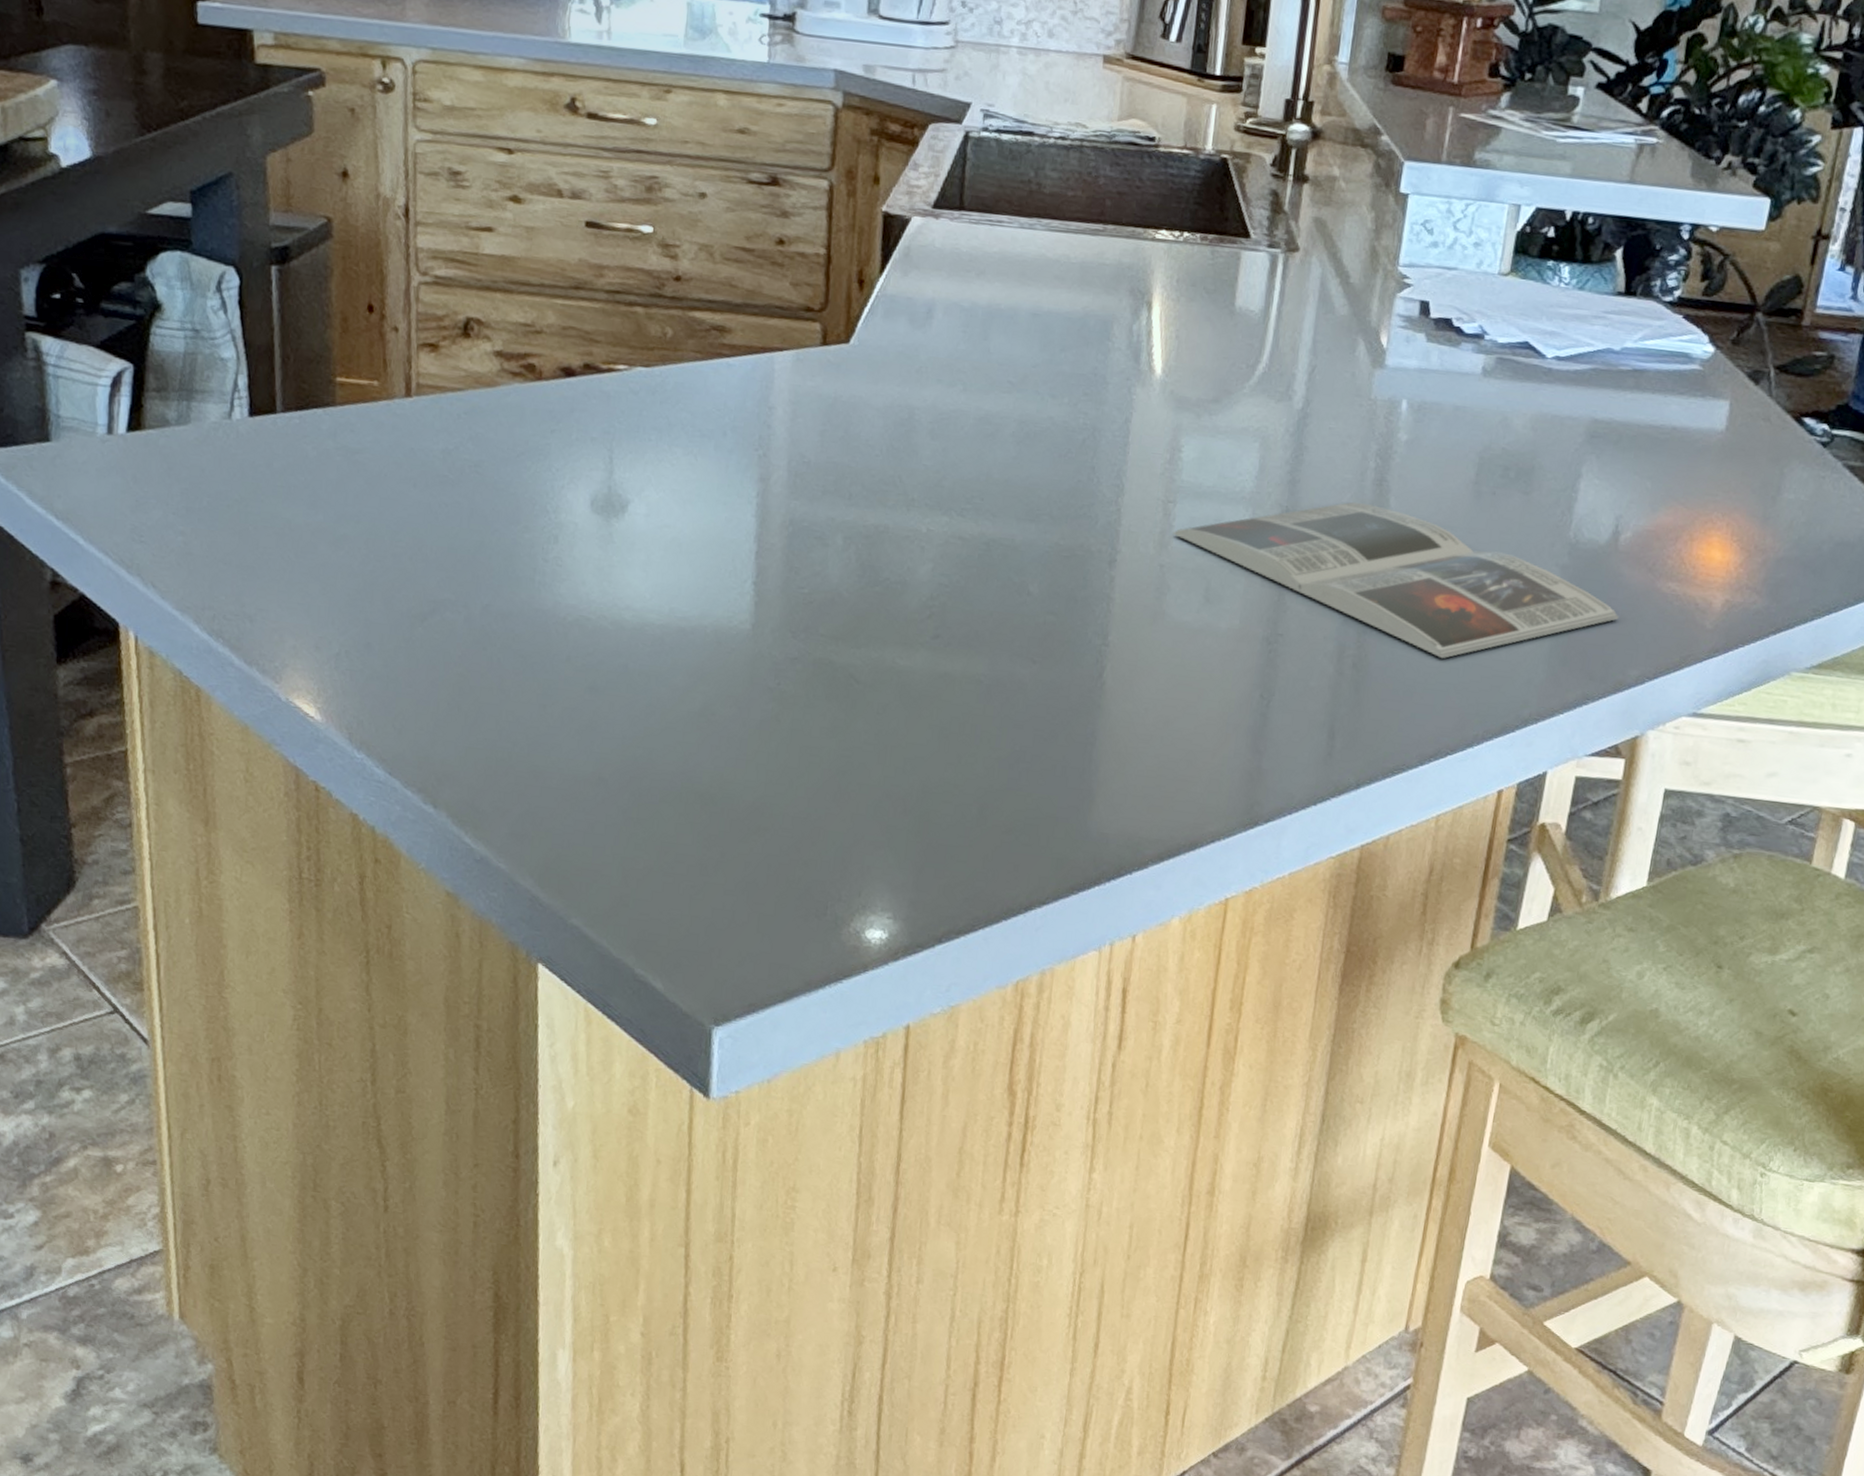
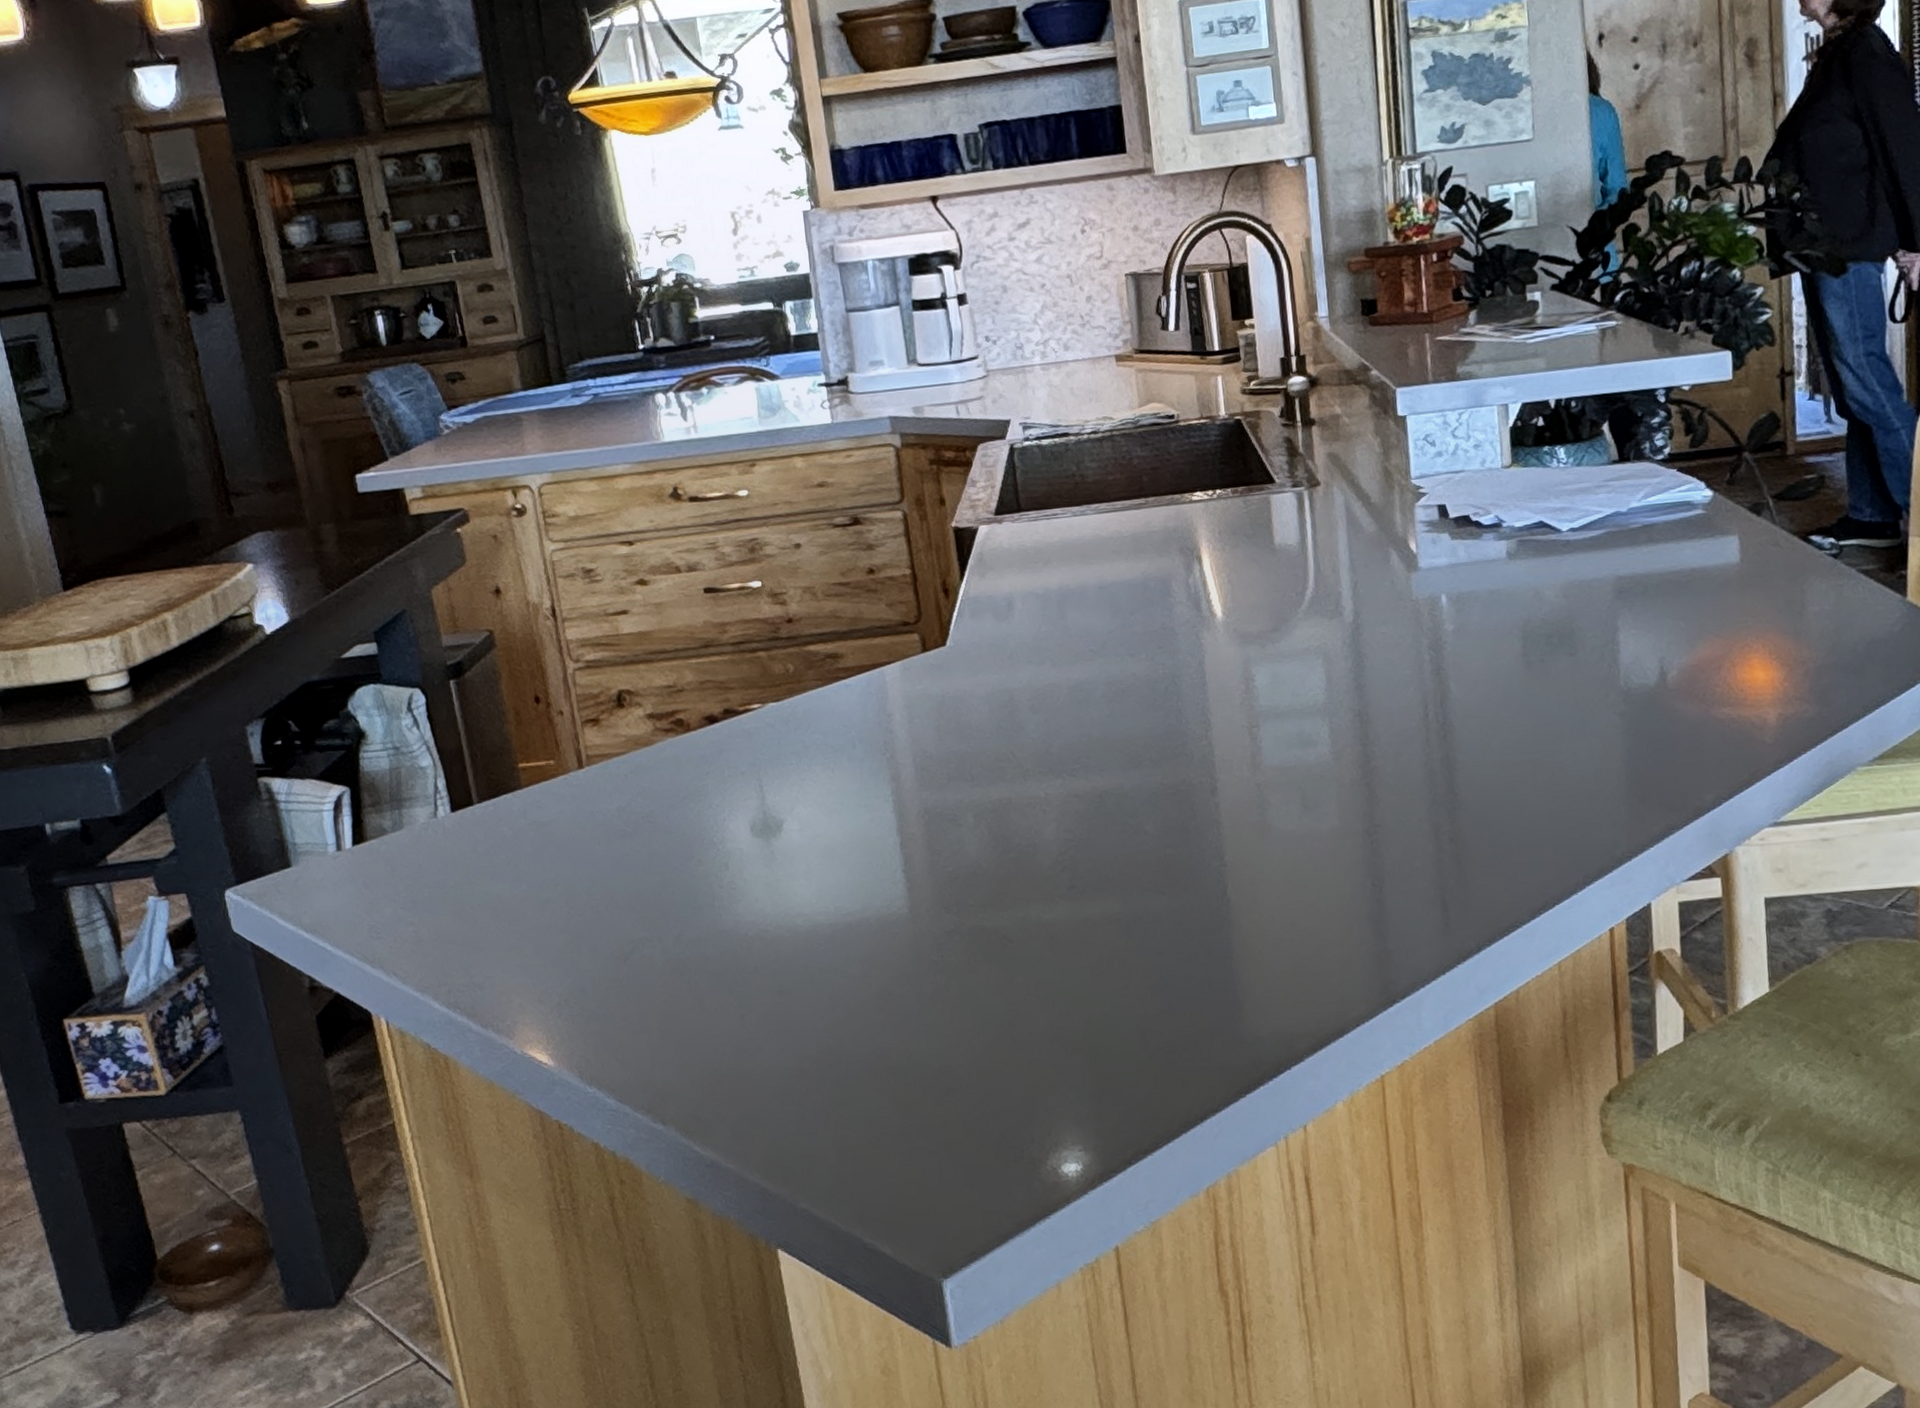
magazine: present [1173,501,1619,658] -> none [1262,693,1684,818]

